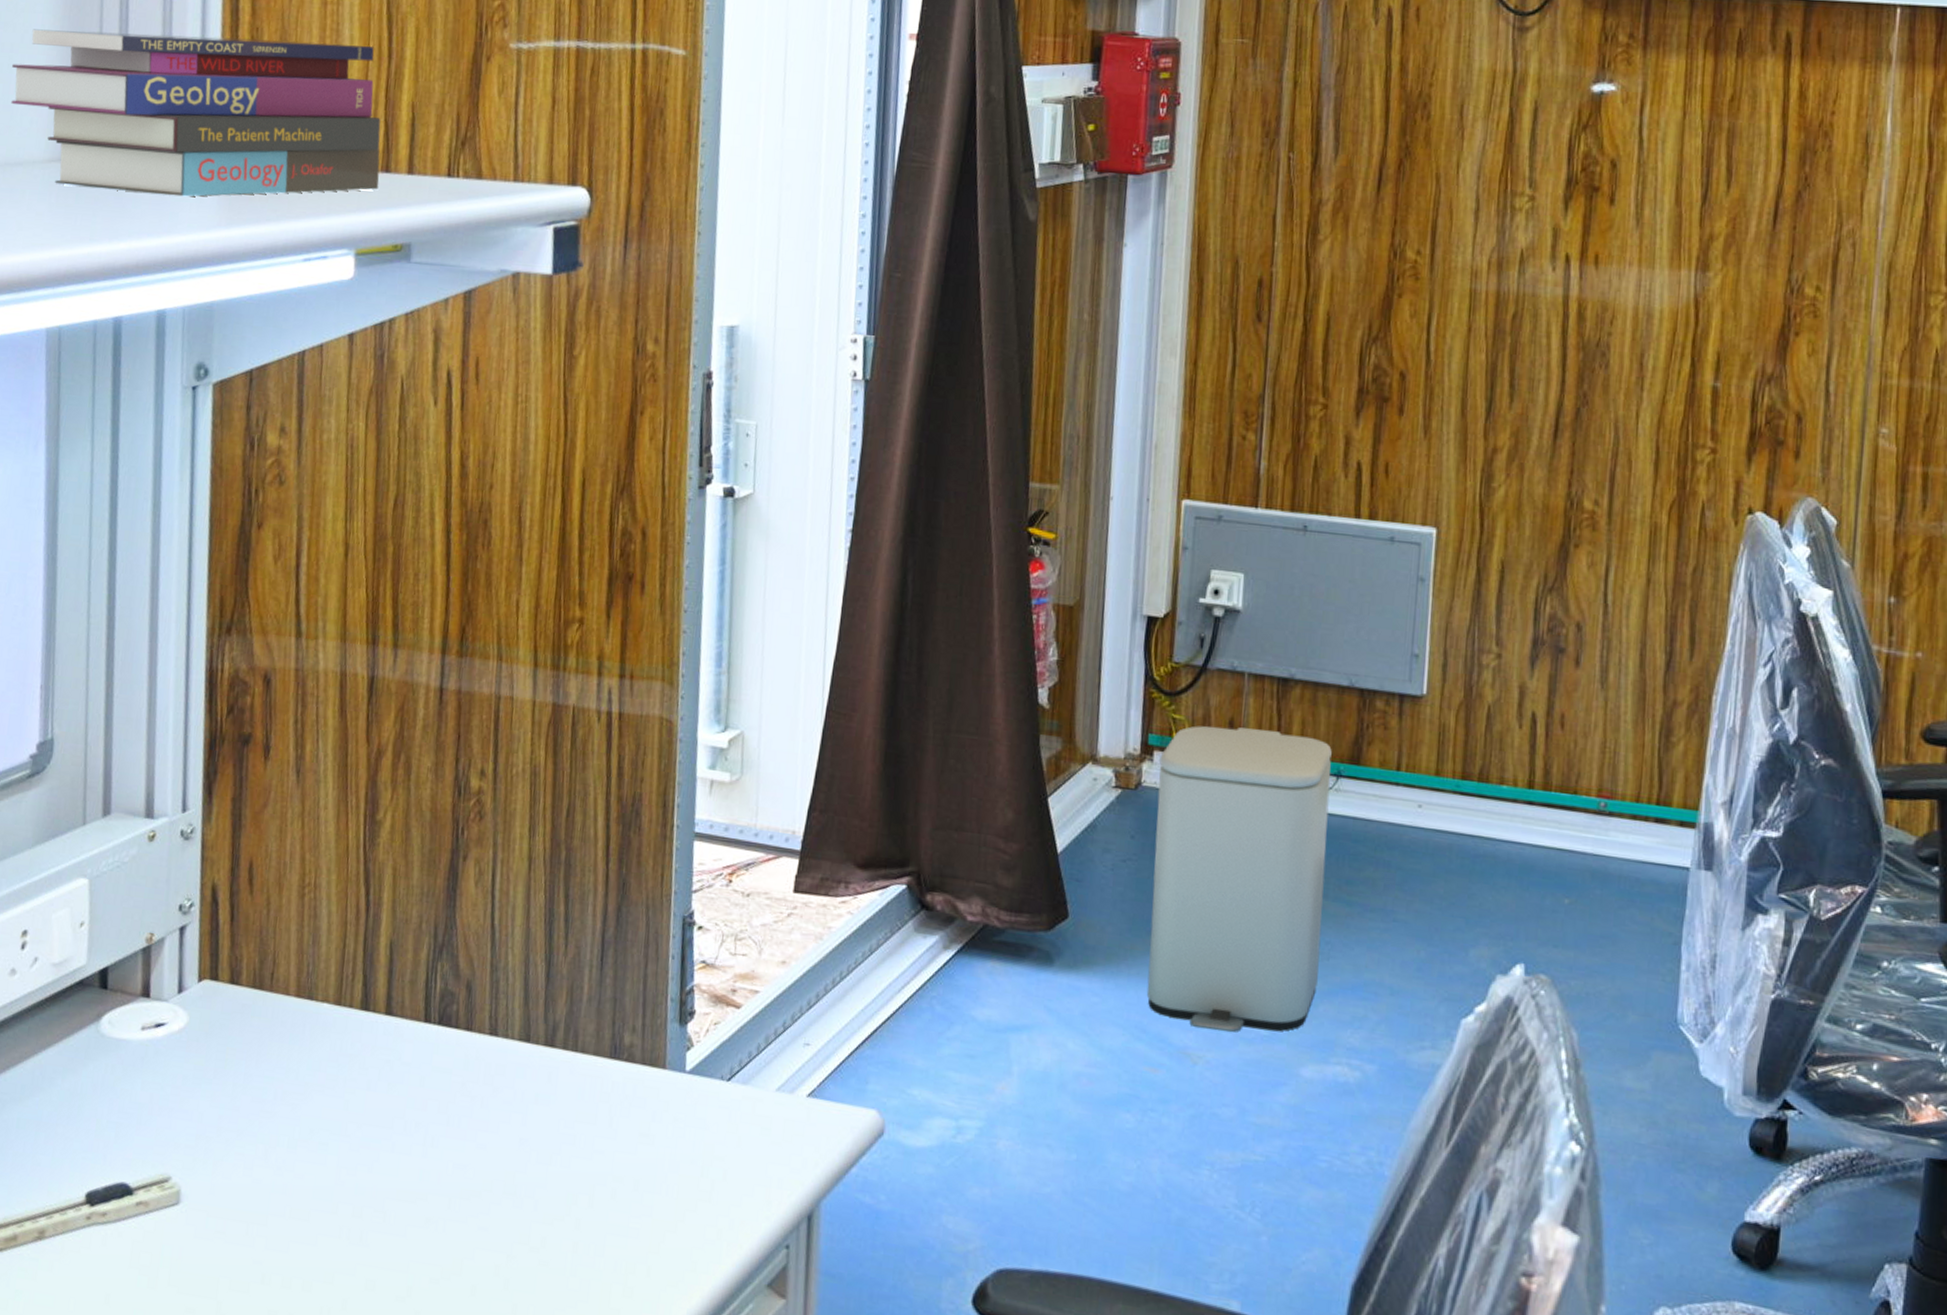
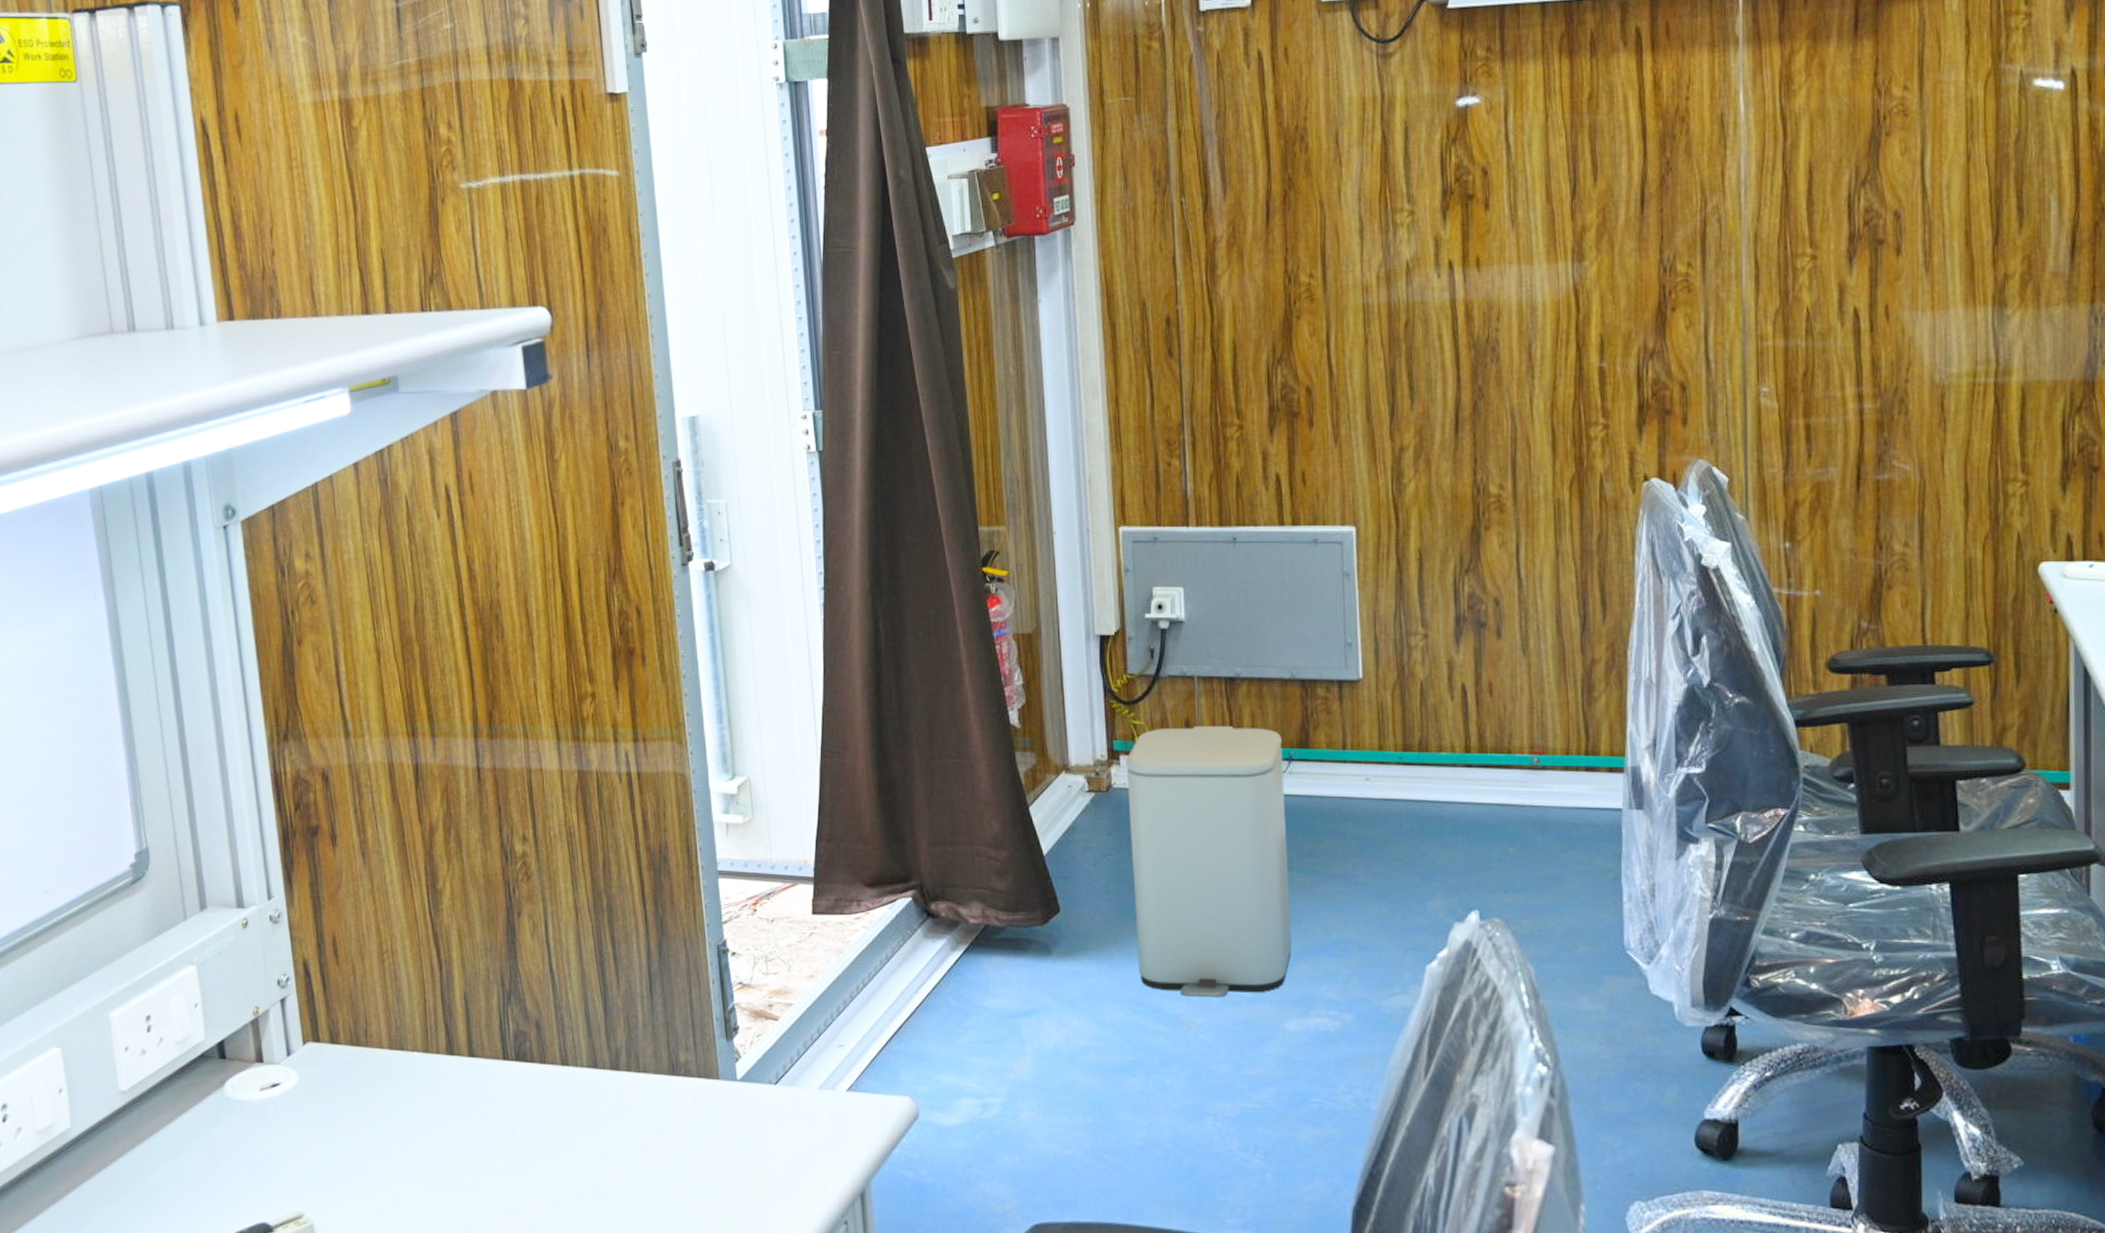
books: present [11,29,381,197] -> none [24,202,362,360]

